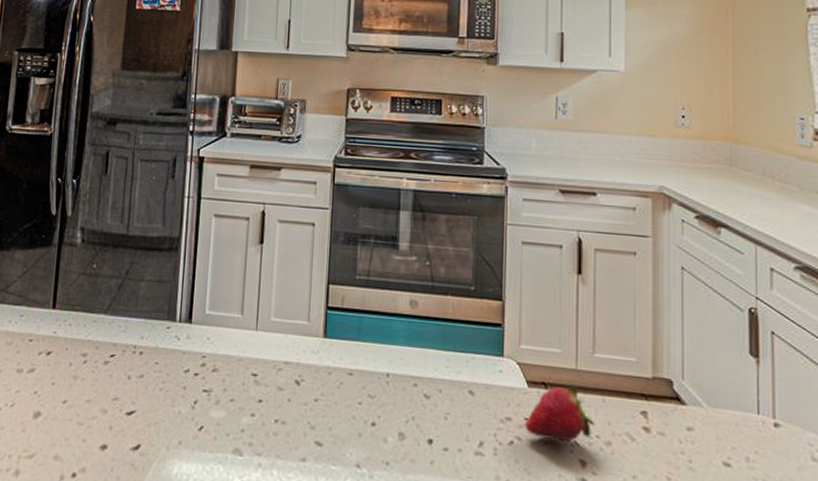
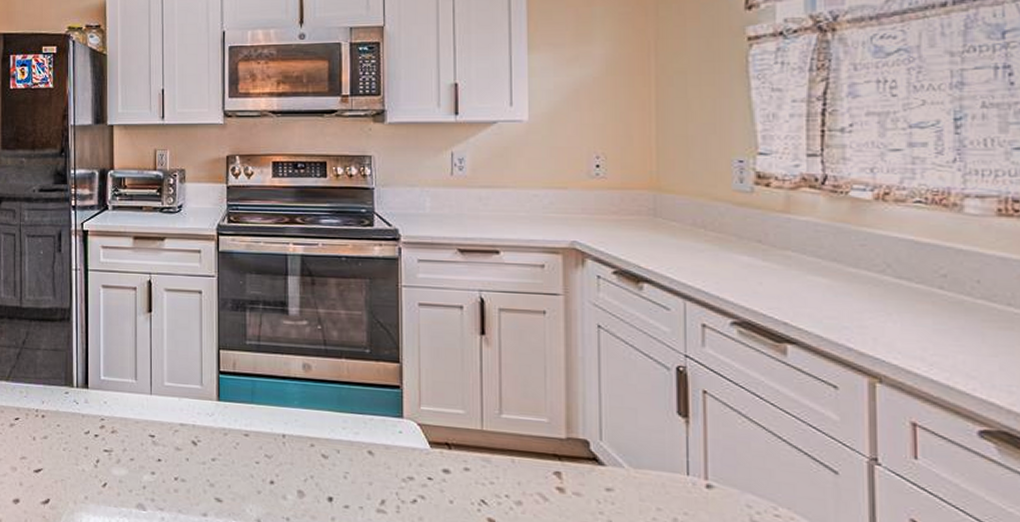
fruit: present [524,384,594,443] -> none [427,445,503,502]

